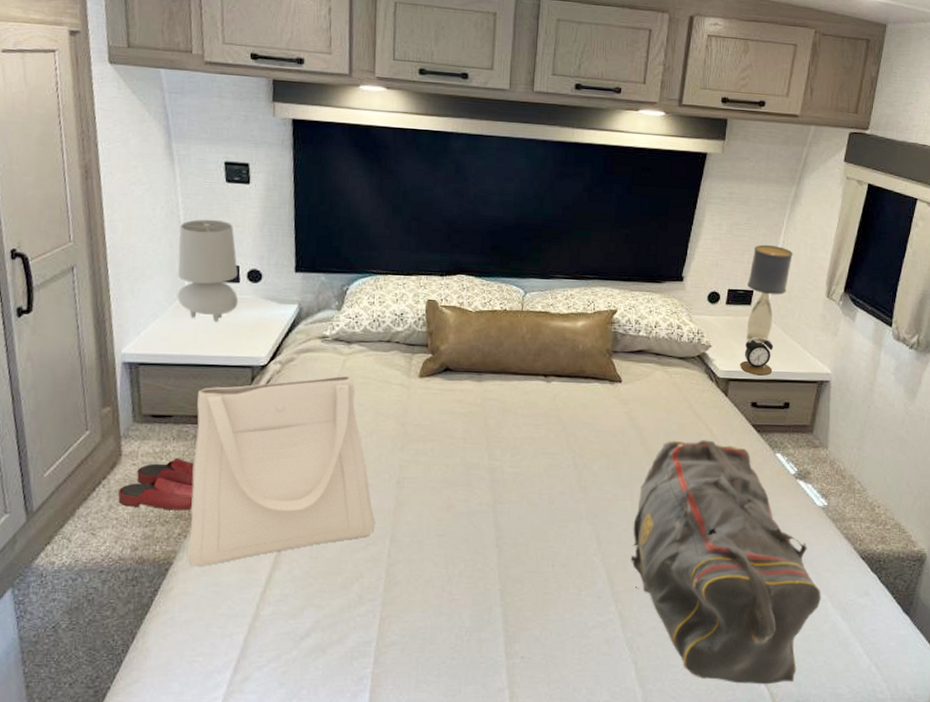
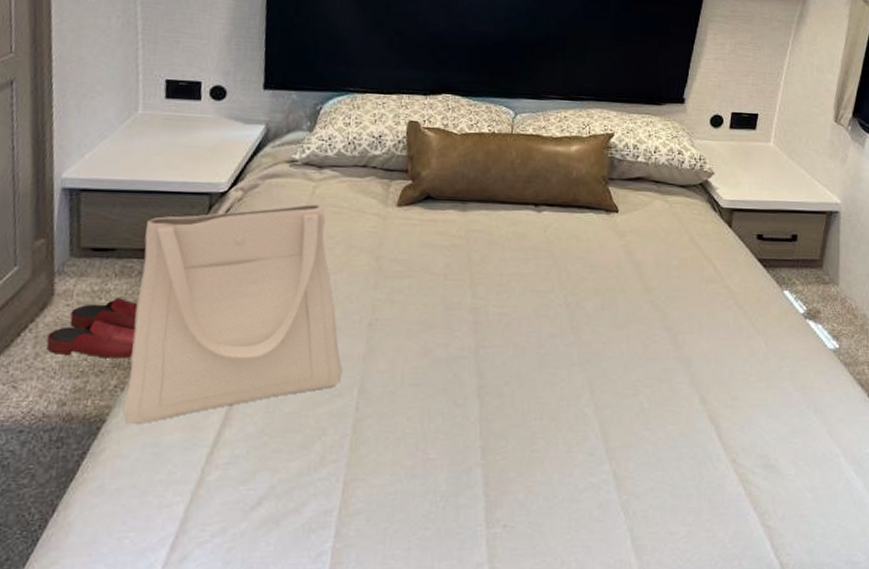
table lamp: present [177,219,239,322] -> none [129,30,200,143]
duffel bag: present [630,440,821,685] -> none [626,276,834,553]
alarm clock: present [740,336,774,376] -> none [745,163,780,206]
table lamp: present [746,244,794,344] -> none [751,65,800,171]

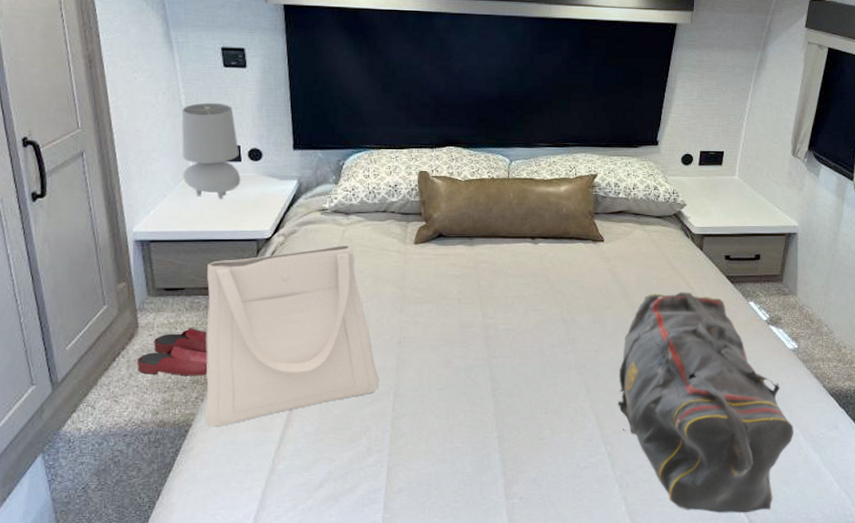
table lamp: none [129,30,200,143] -> present [181,102,241,199]
duffel bag: none [626,276,834,553] -> present [617,292,794,514]

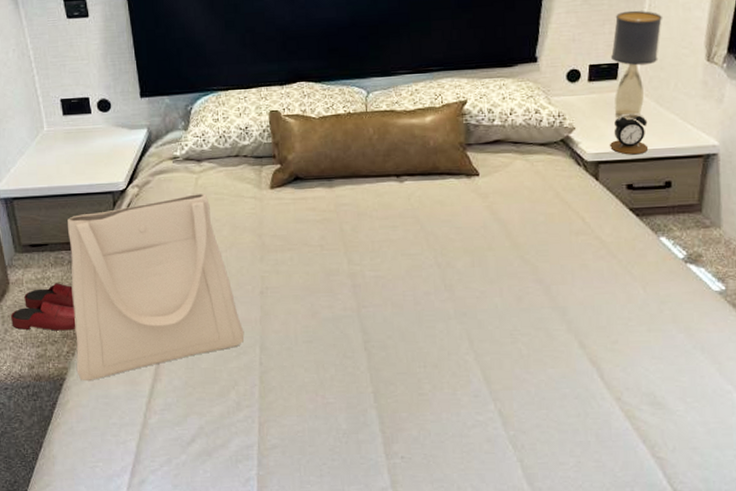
table lamp: present [181,102,241,199] -> none [31,55,93,153]
duffel bag: present [617,292,794,514] -> none [505,228,726,481]
alarm clock: none [713,194,744,230] -> present [610,112,648,155]
table lamp: none [717,108,761,201] -> present [610,10,663,121]

